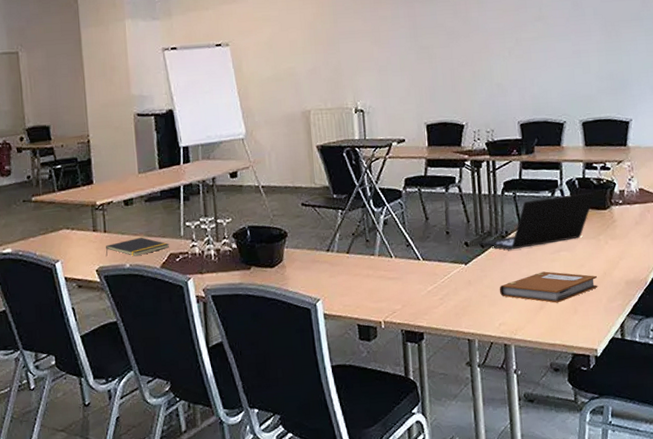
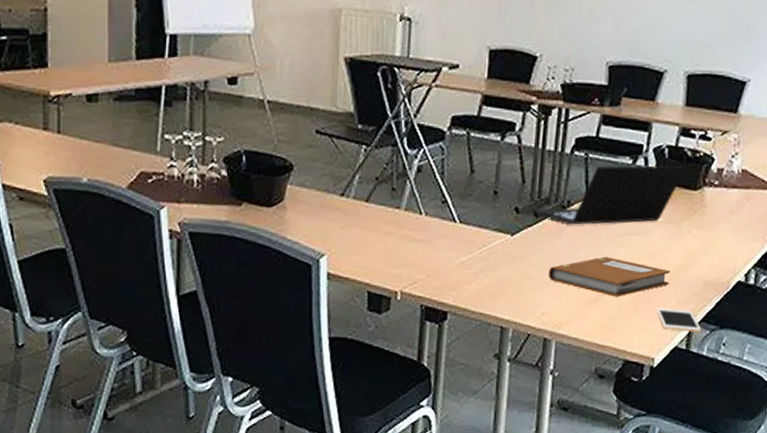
notepad: present [105,237,170,257] -> none [57,145,141,170]
cell phone: none [591,306,631,325] -> present [656,308,702,333]

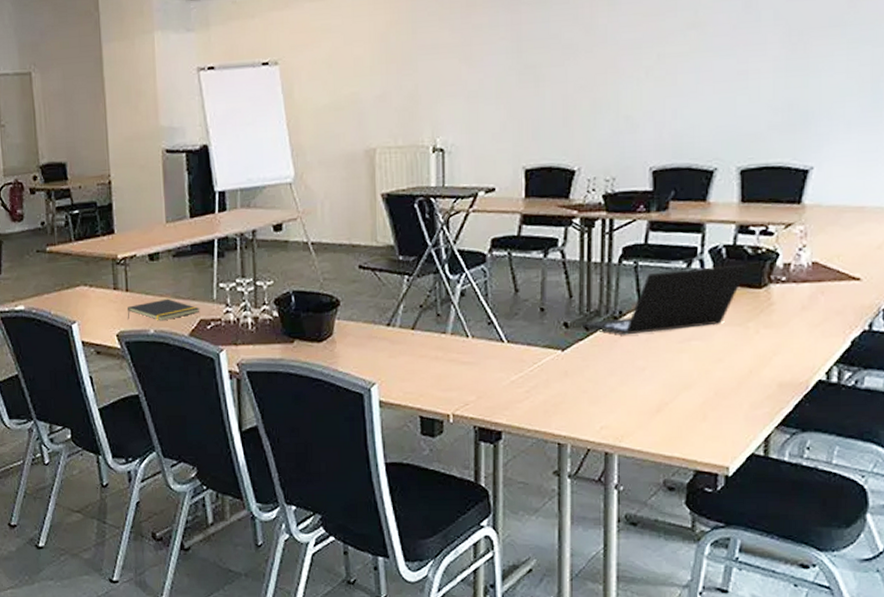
notepad: none [57,145,141,170] -> present [127,298,200,321]
notebook: present [548,256,670,297] -> none [604,365,739,406]
cell phone: present [656,308,702,333] -> none [727,414,781,438]

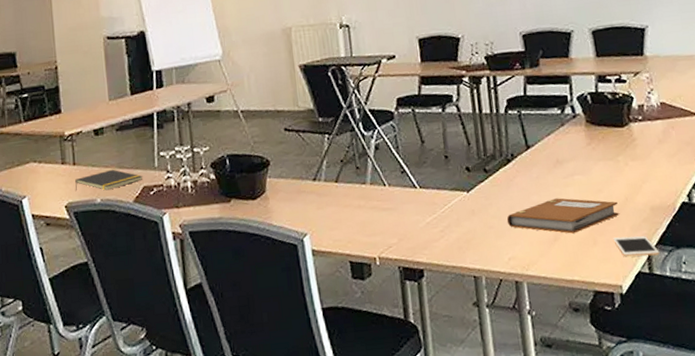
laptop: present [581,264,748,335] -> none [481,107,611,175]
notebook: none [604,365,739,406] -> present [506,198,619,234]
cell phone: none [727,414,781,438] -> present [613,236,660,257]

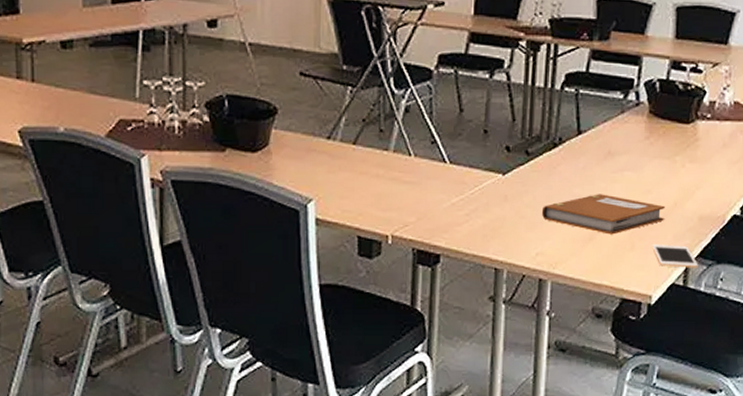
notepad: present [74,169,143,192] -> none [32,93,120,119]

